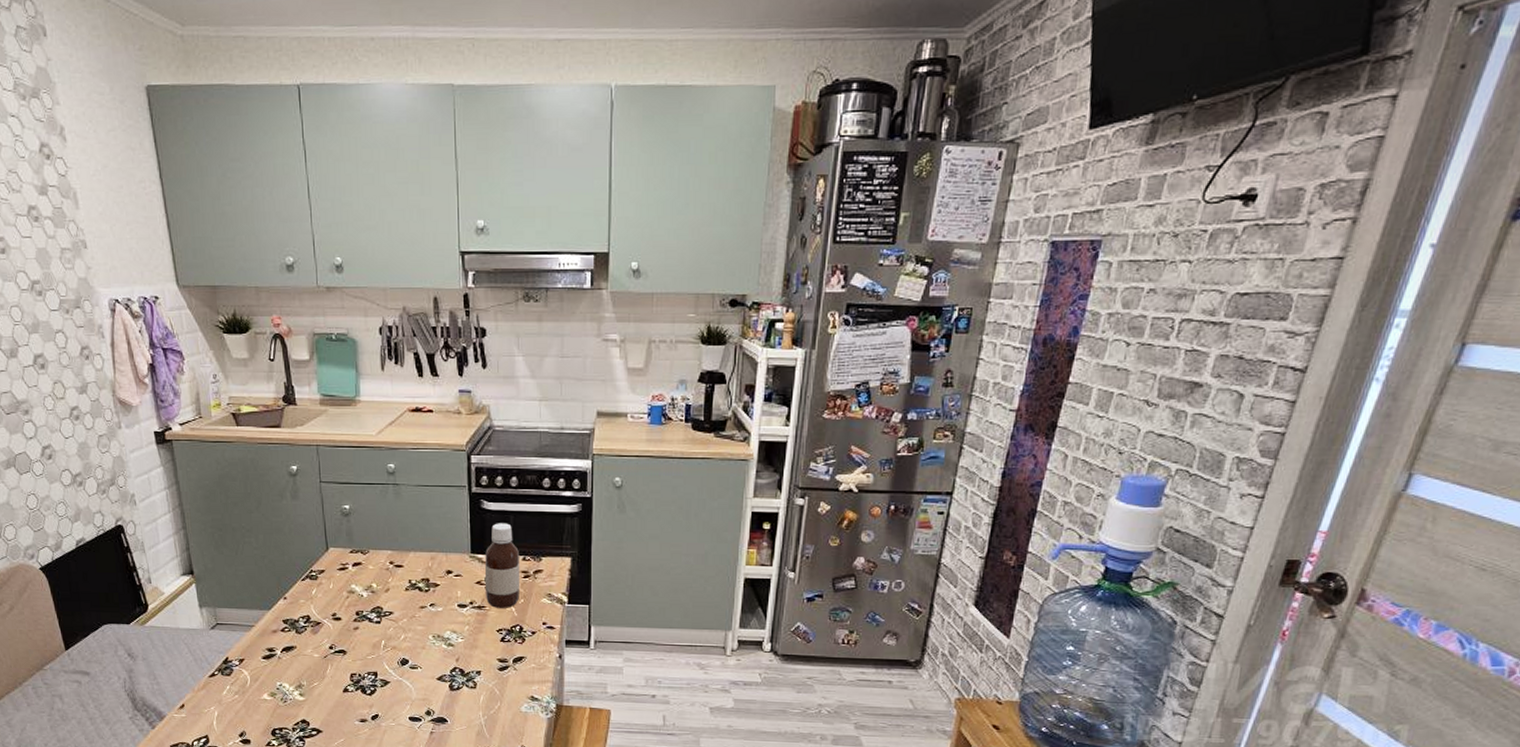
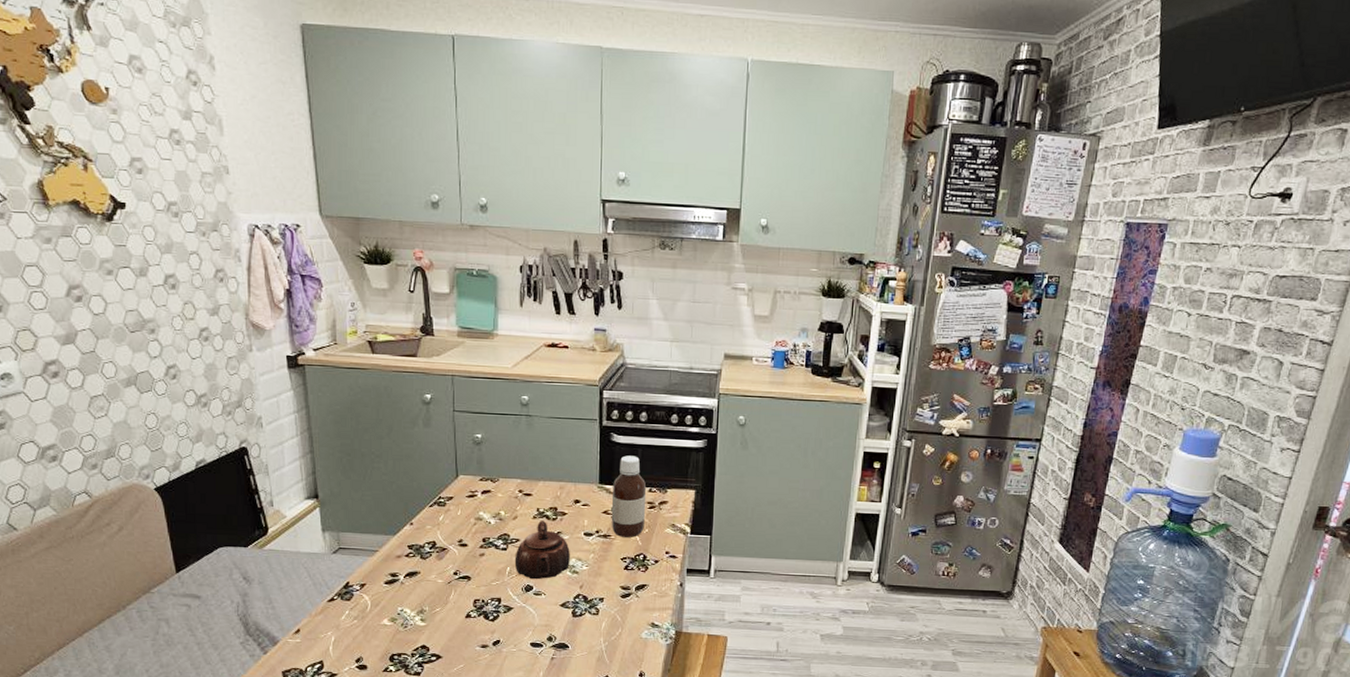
teapot: none [389,593,445,653] -> present [514,521,570,580]

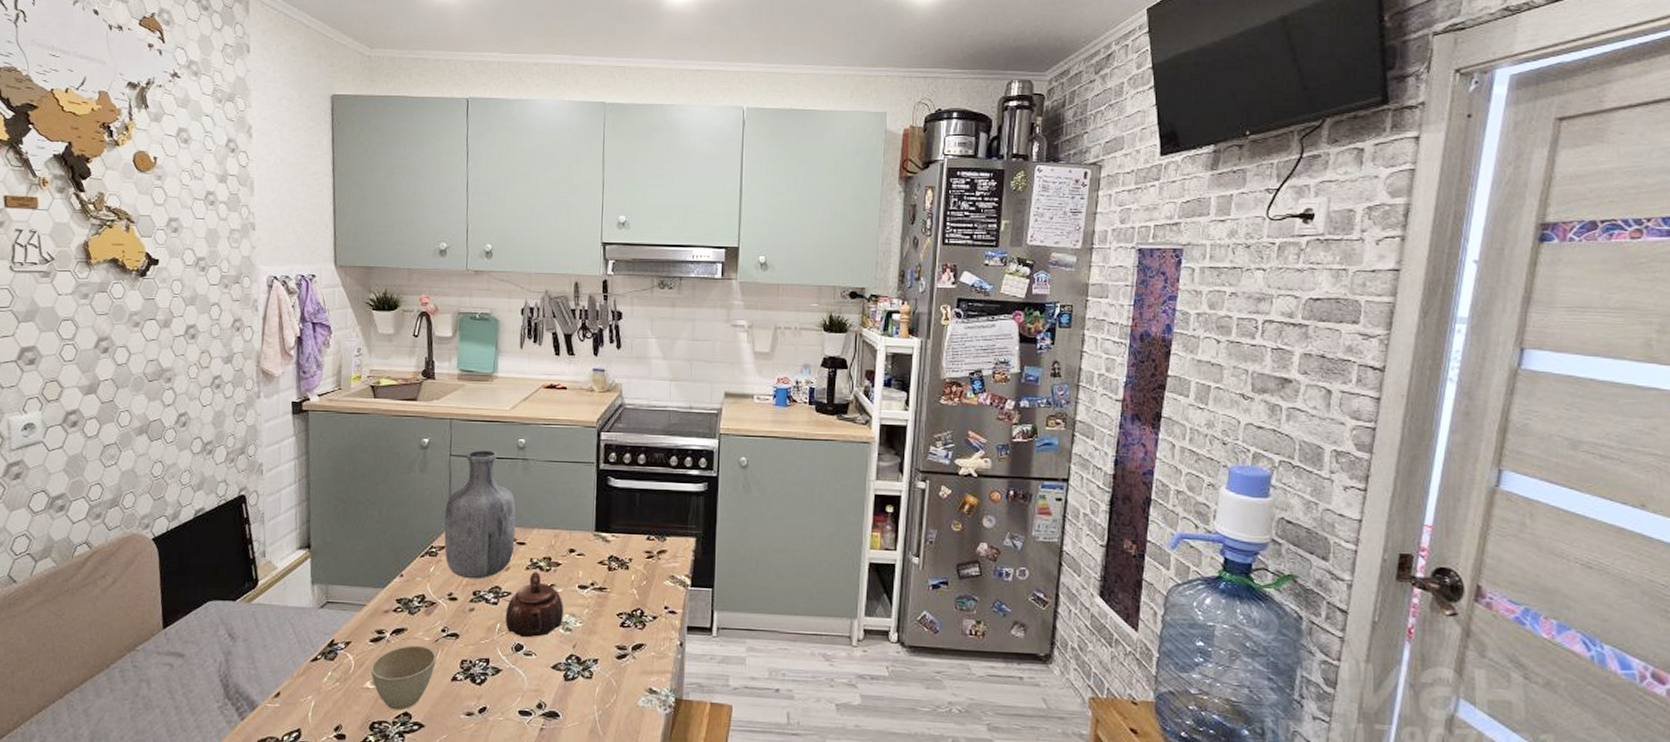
cup: none [387,586,450,644] -> present [371,645,436,711]
vase: none [451,405,522,527] -> present [444,449,516,579]
bottle: present [611,455,647,538] -> none [607,500,645,591]

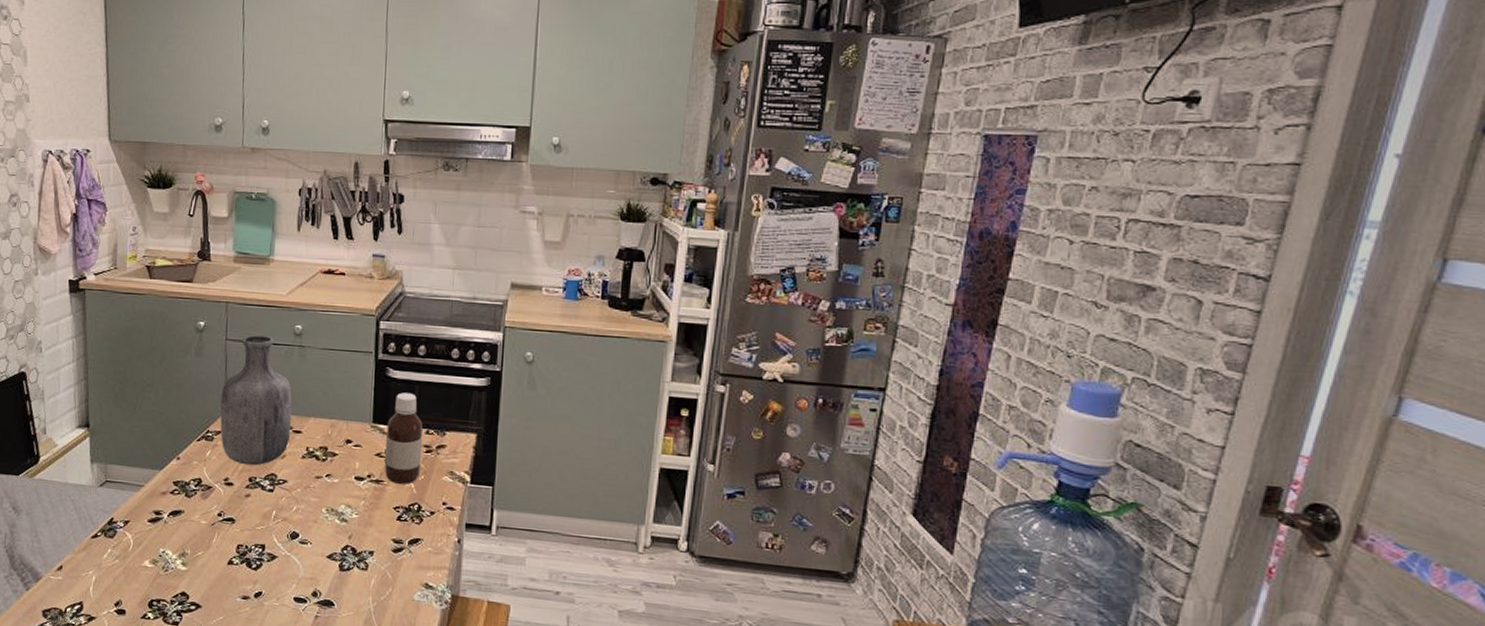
cup: present [371,645,436,711] -> none [149,527,213,590]
teapot: present [505,572,563,638] -> none [281,461,340,527]
bottle: none [607,500,645,591] -> present [384,392,423,485]

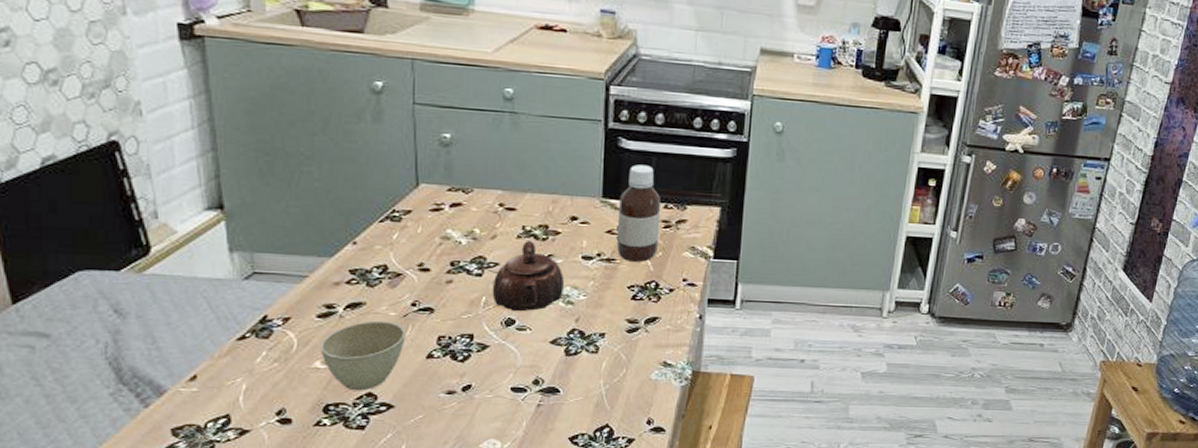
cup: none [149,527,213,590] -> present [320,320,406,391]
vase: present [220,334,293,466] -> none [409,98,504,248]
teapot: none [281,461,340,527] -> present [492,241,564,312]

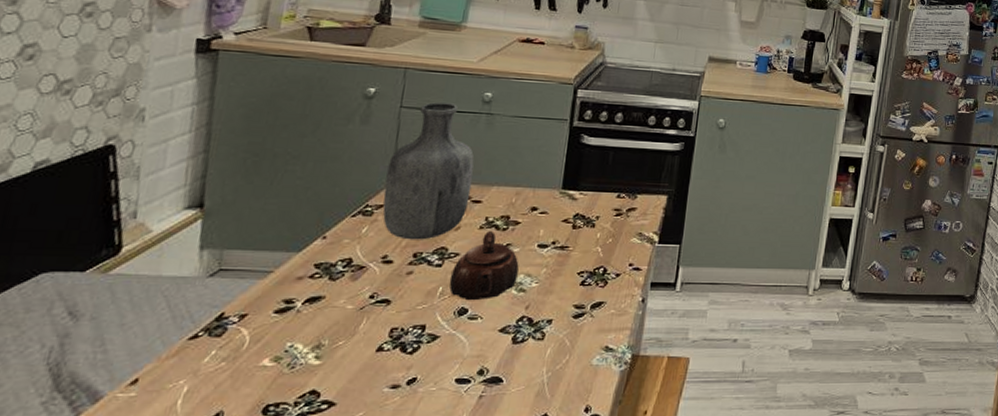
cup: present [320,320,406,391] -> none [271,314,360,389]
vase: none [409,98,504,248] -> present [382,102,475,240]
bottle: present [616,164,661,262] -> none [571,158,614,249]

